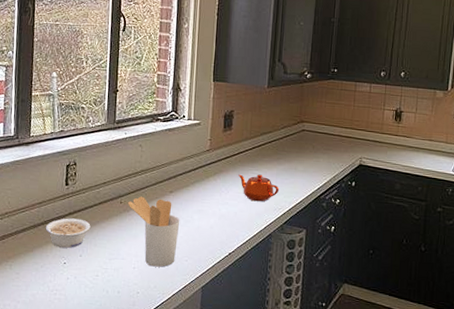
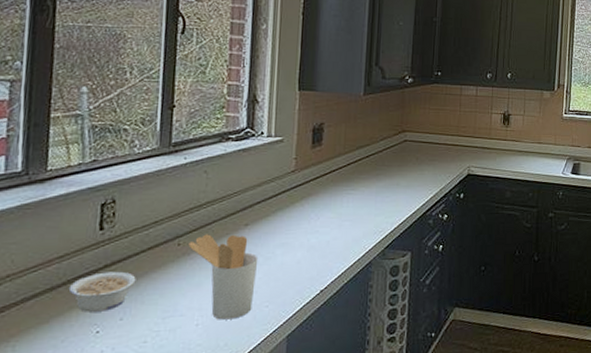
teapot: present [238,174,280,202] -> none [330,194,380,226]

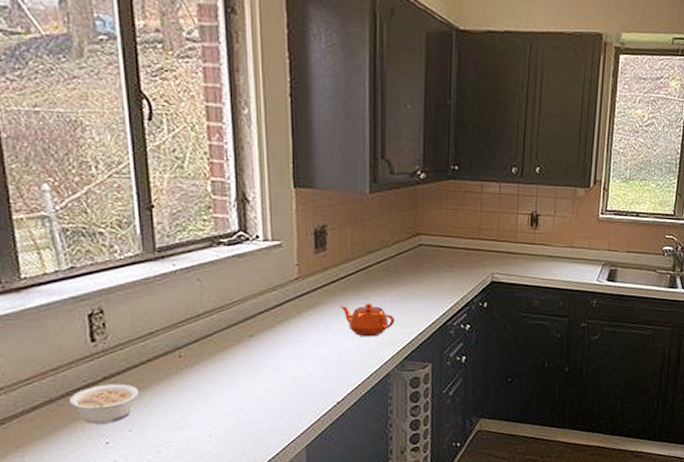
utensil holder: present [188,234,259,320] -> none [190,345,268,431]
teapot: none [330,194,380,226] -> present [340,303,396,337]

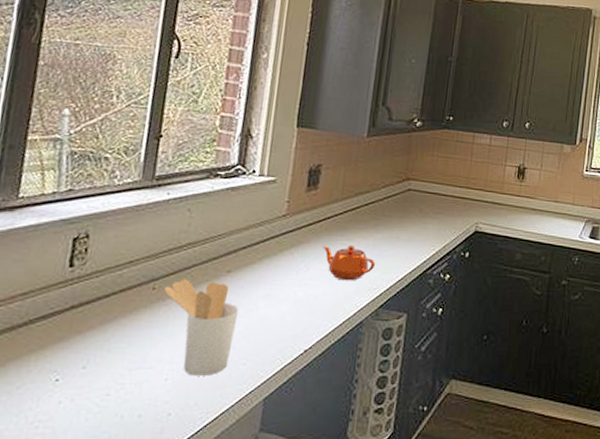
legume: present [68,383,139,424] -> none [29,313,104,357]
utensil holder: none [190,345,268,431] -> present [164,279,239,376]

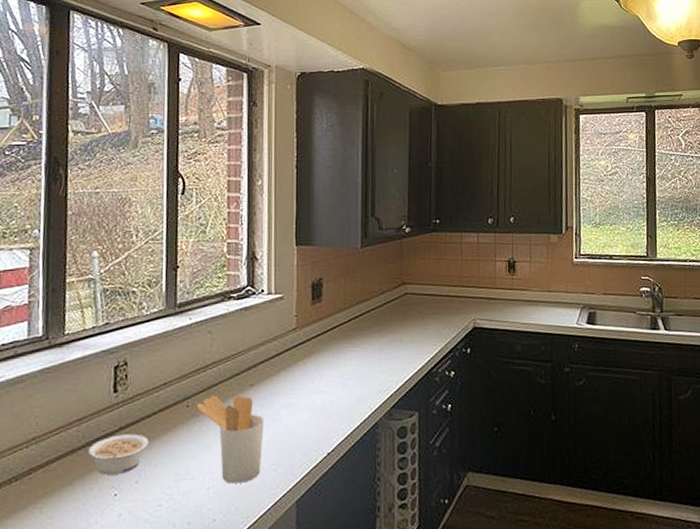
legume: none [29,313,104,357] -> present [87,433,149,475]
teapot: present [323,245,376,281] -> none [333,351,384,385]

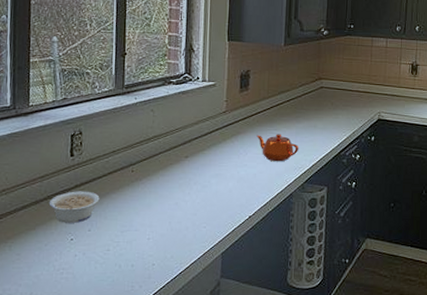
utensil holder: present [197,395,265,484] -> none [140,163,197,236]
teapot: none [333,351,384,385] -> present [256,134,299,162]

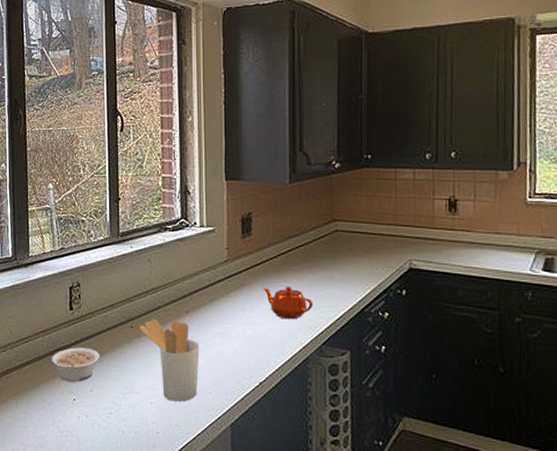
utensil holder: none [140,163,197,236] -> present [139,319,200,402]

